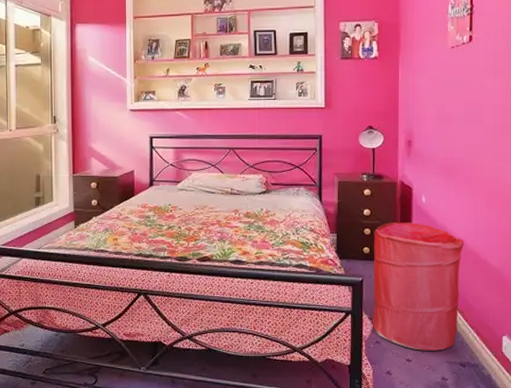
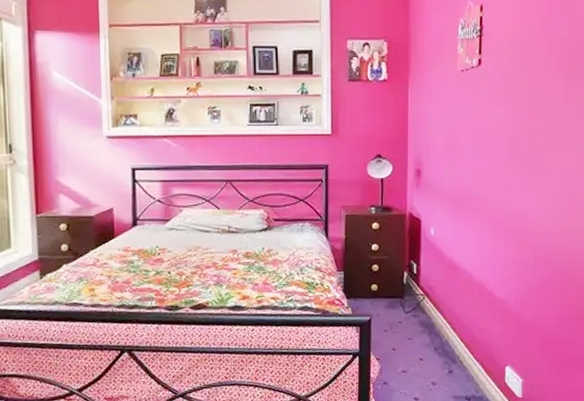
laundry hamper: present [373,222,464,351] -> none [381,256,471,388]

